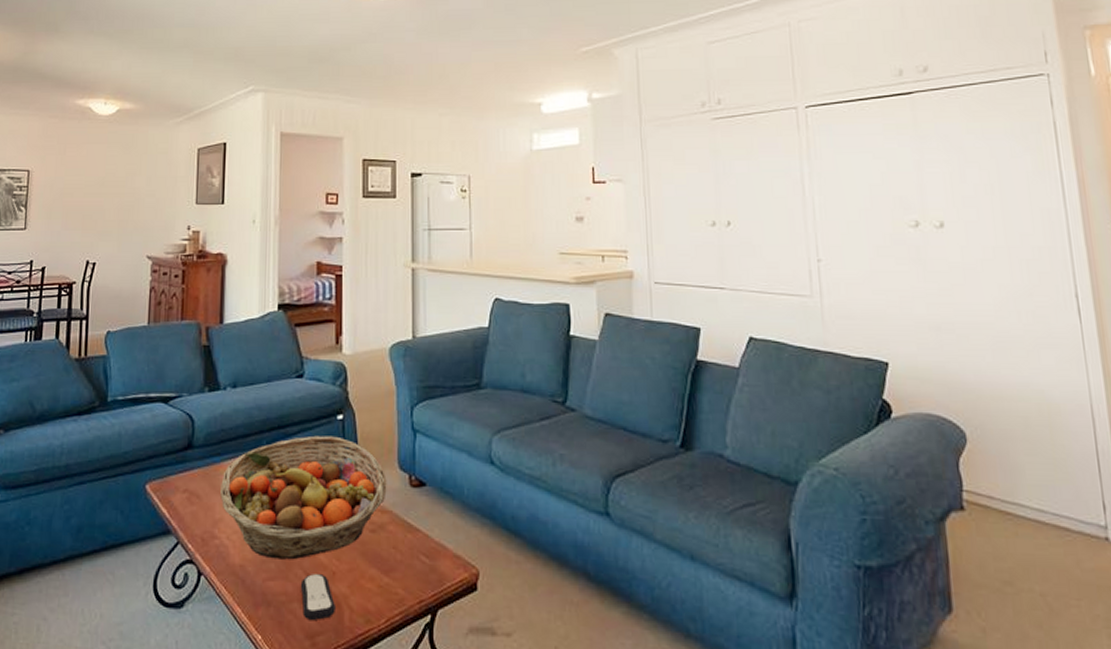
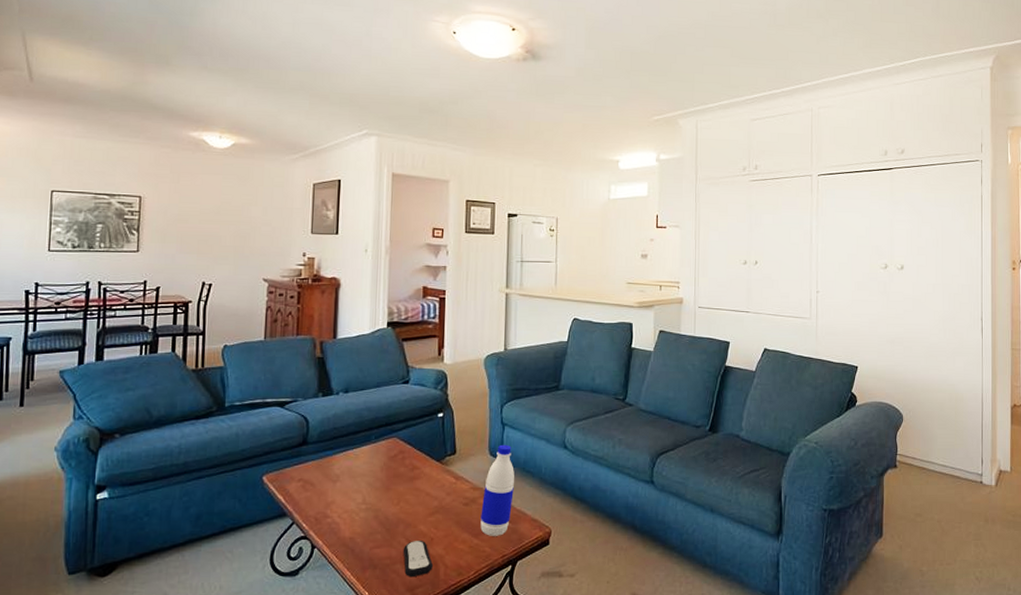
fruit basket: present [220,435,387,560] -> none [333,430,479,531]
water bottle: none [391,456,430,575] -> present [480,444,514,536]

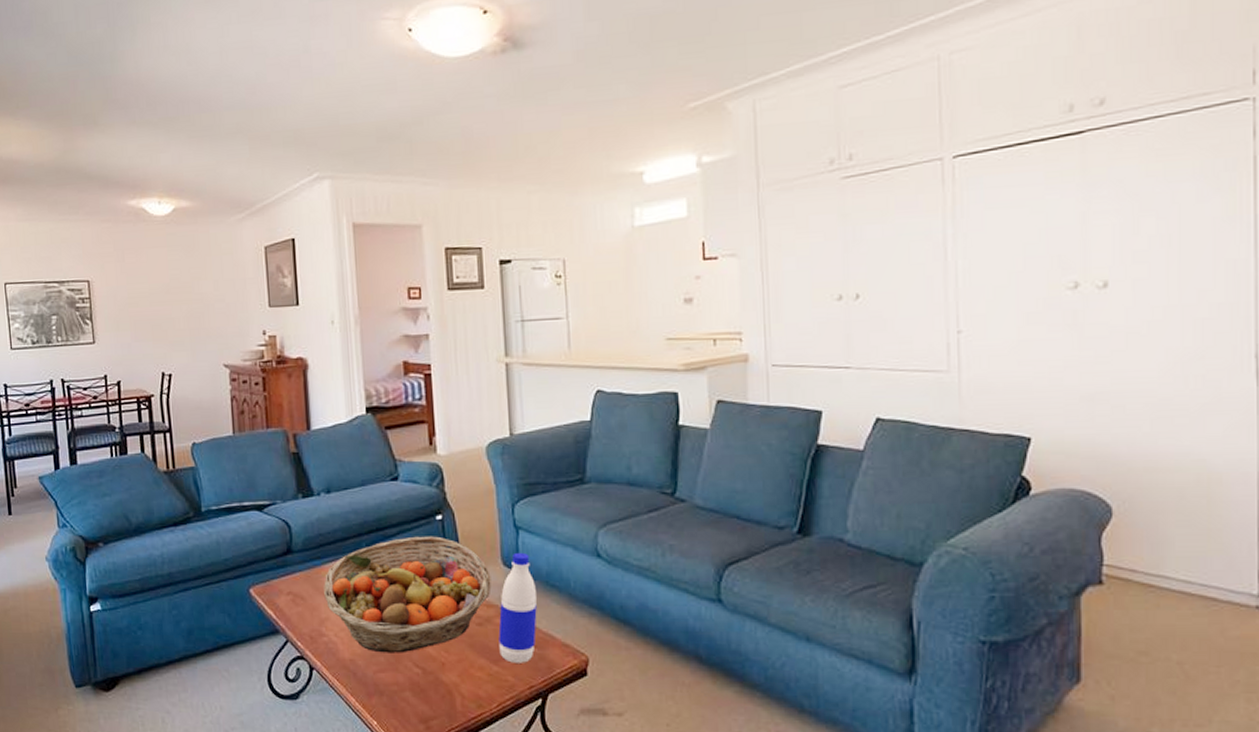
fruit basket: none [333,430,479,531] -> present [324,536,492,653]
remote control: present [403,540,433,578] -> none [411,664,447,708]

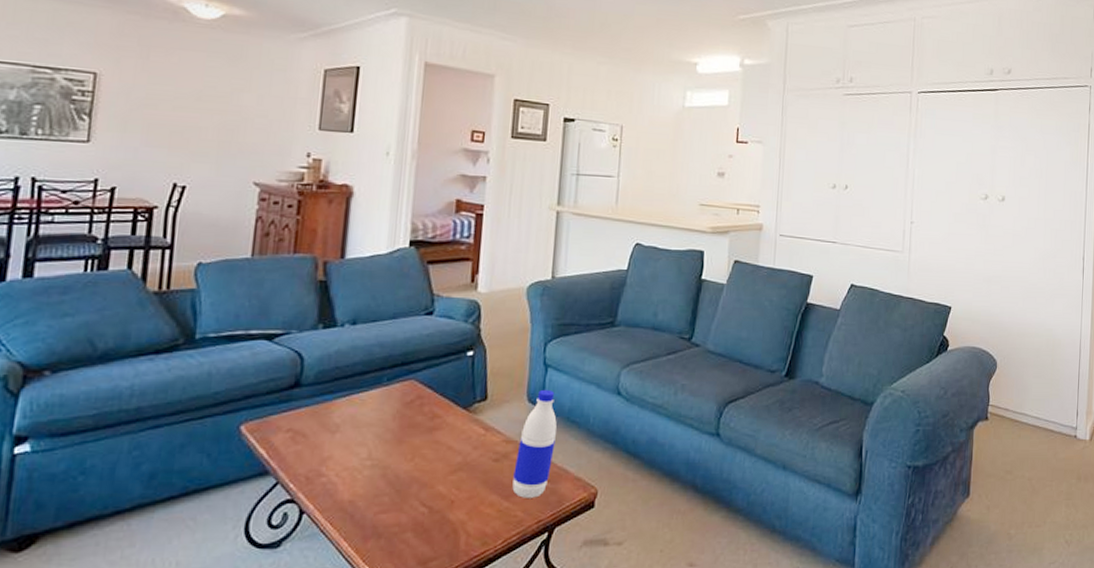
fruit basket: present [324,536,492,653] -> none [330,371,515,493]

